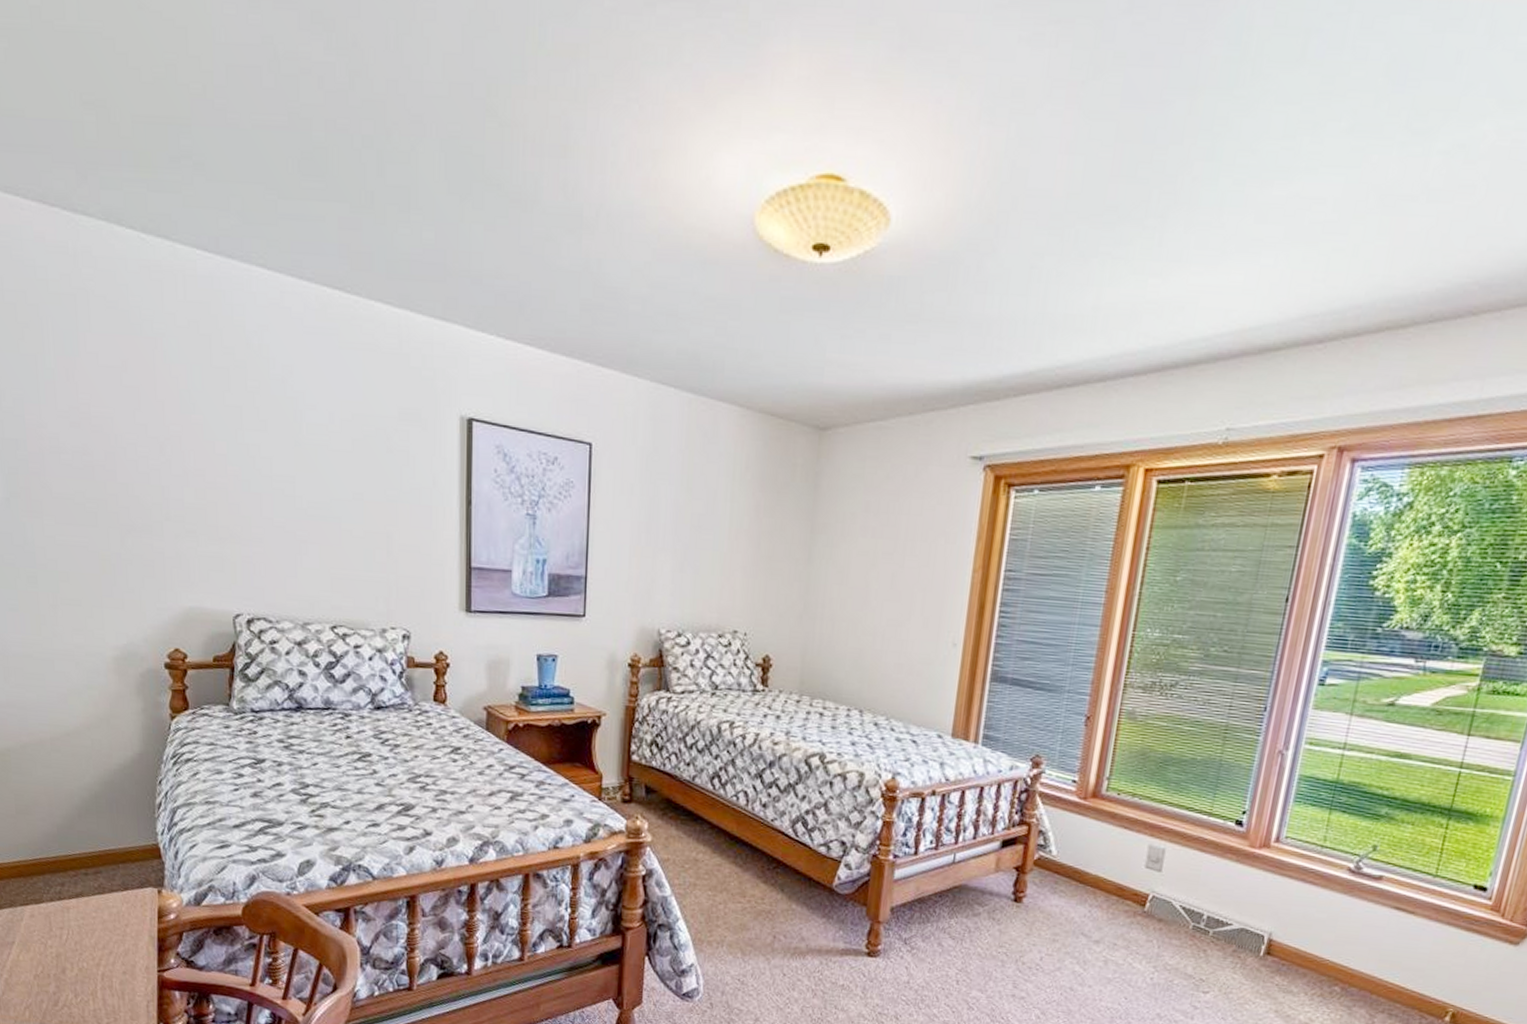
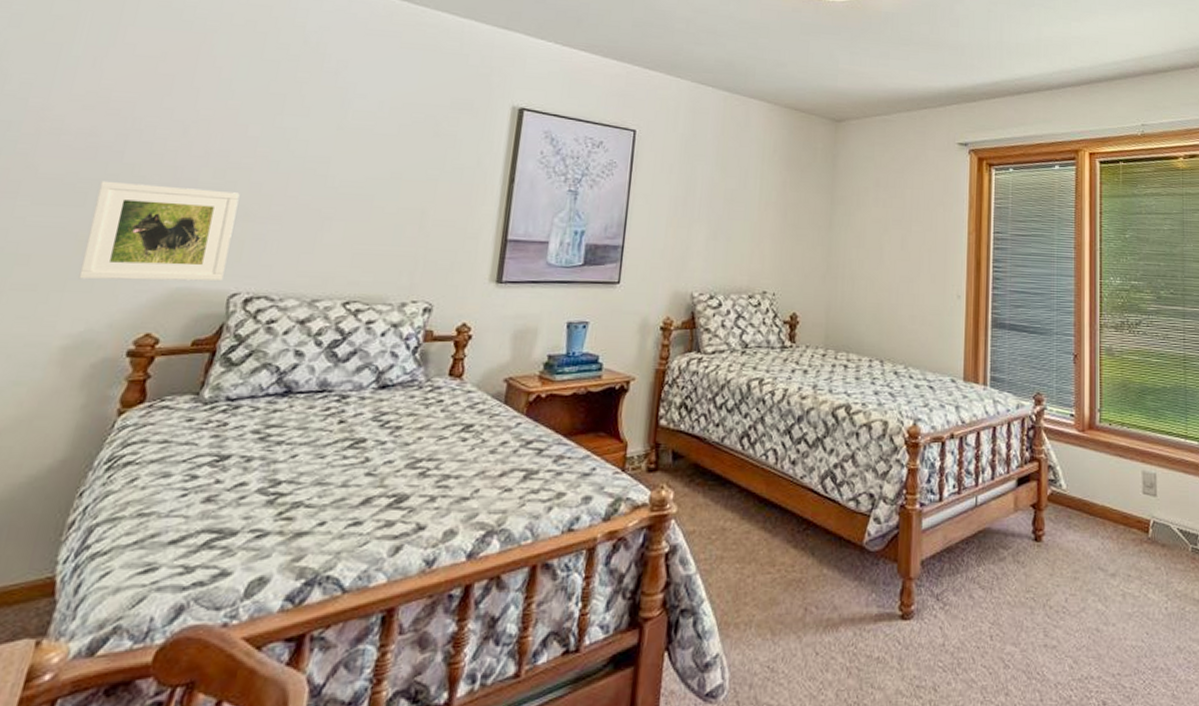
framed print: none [105,500,225,602] -> present [78,180,240,282]

